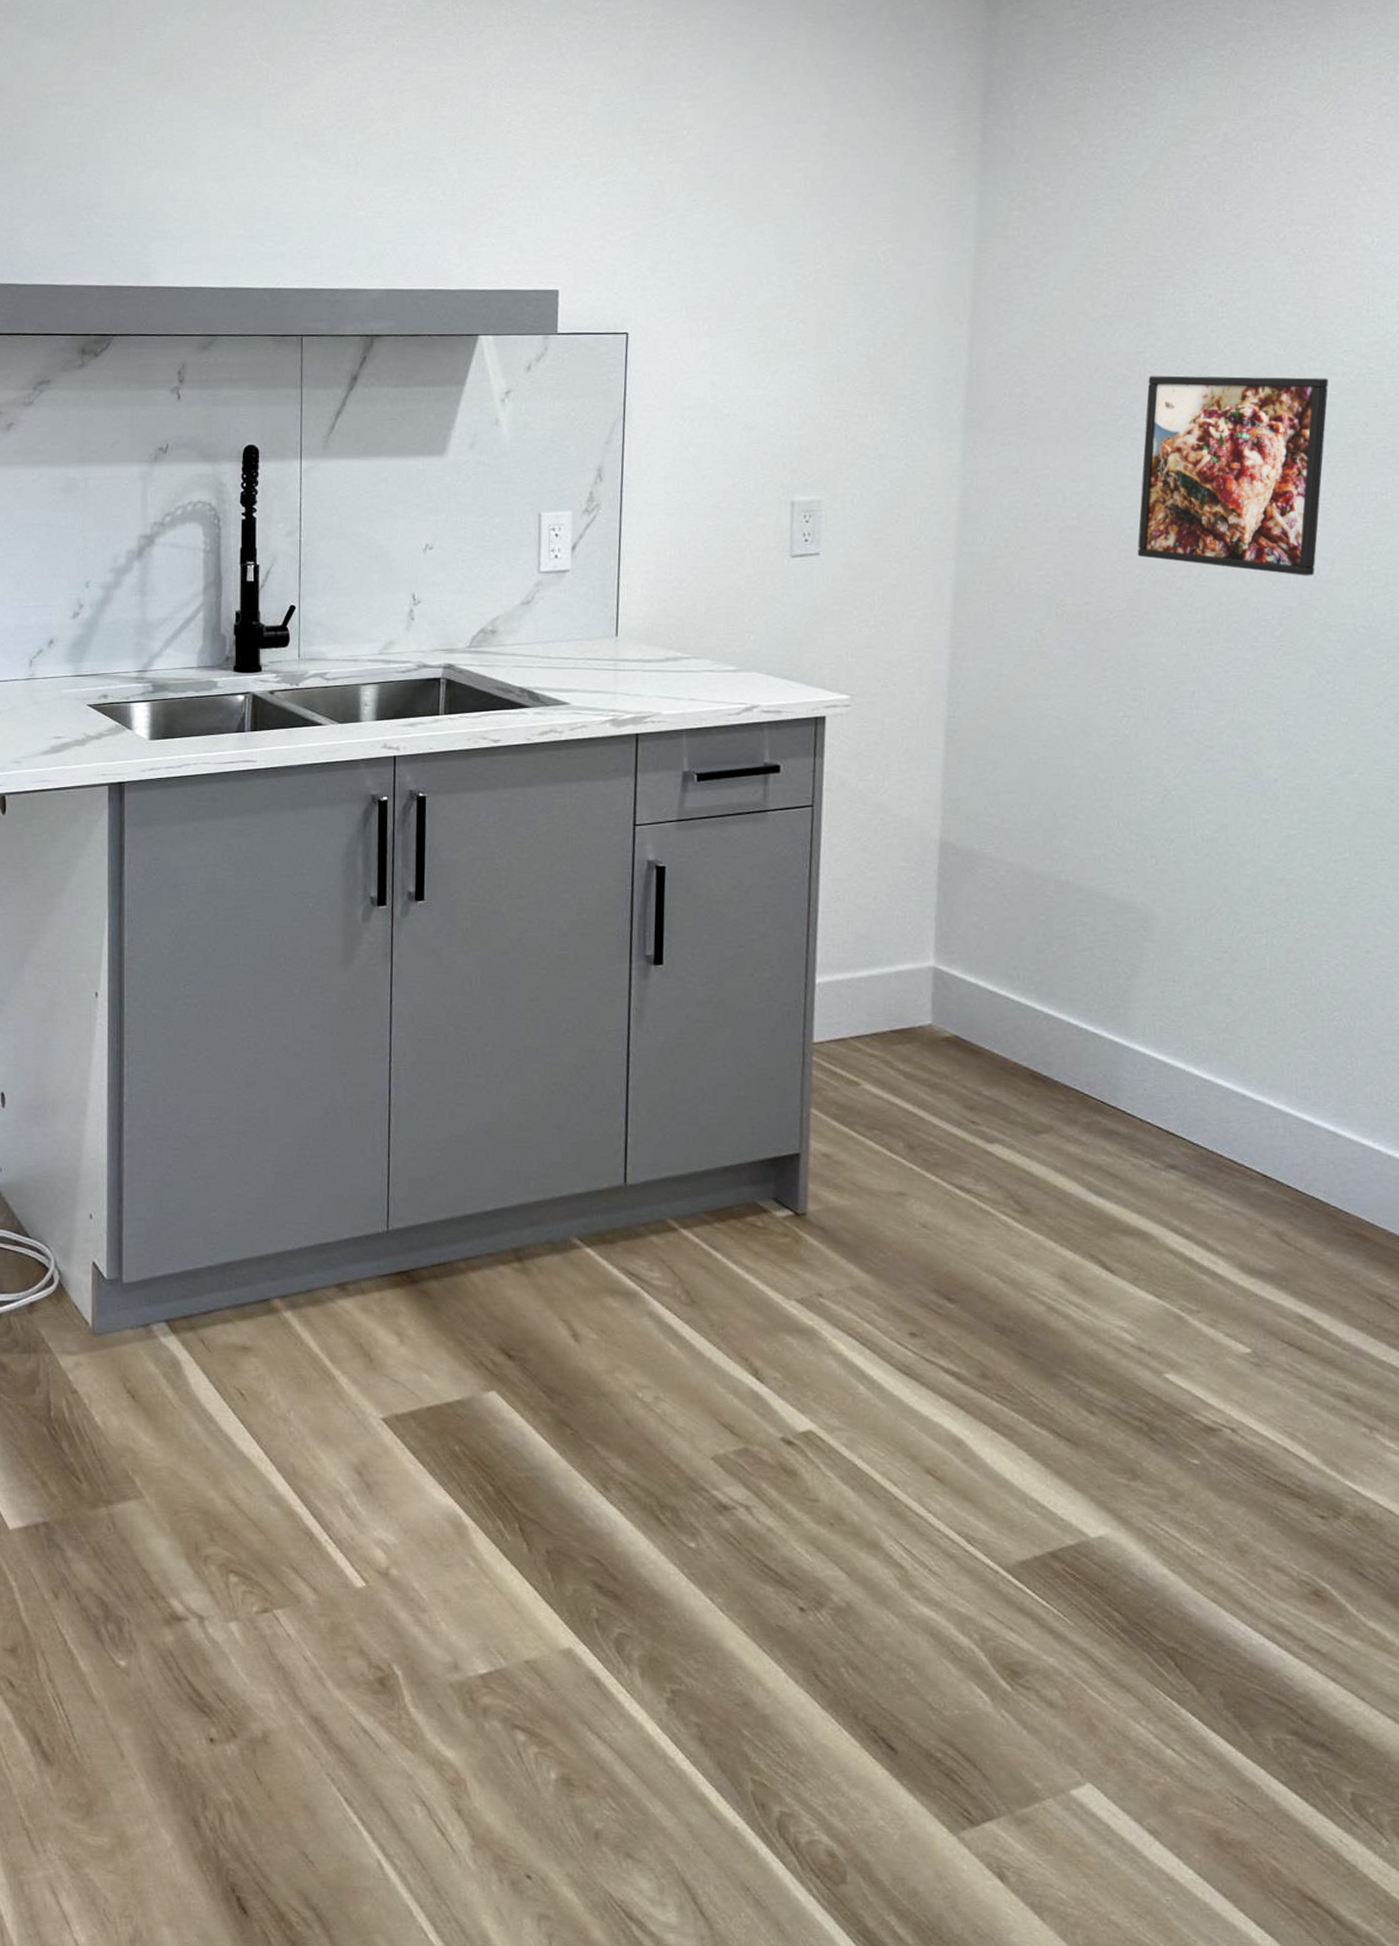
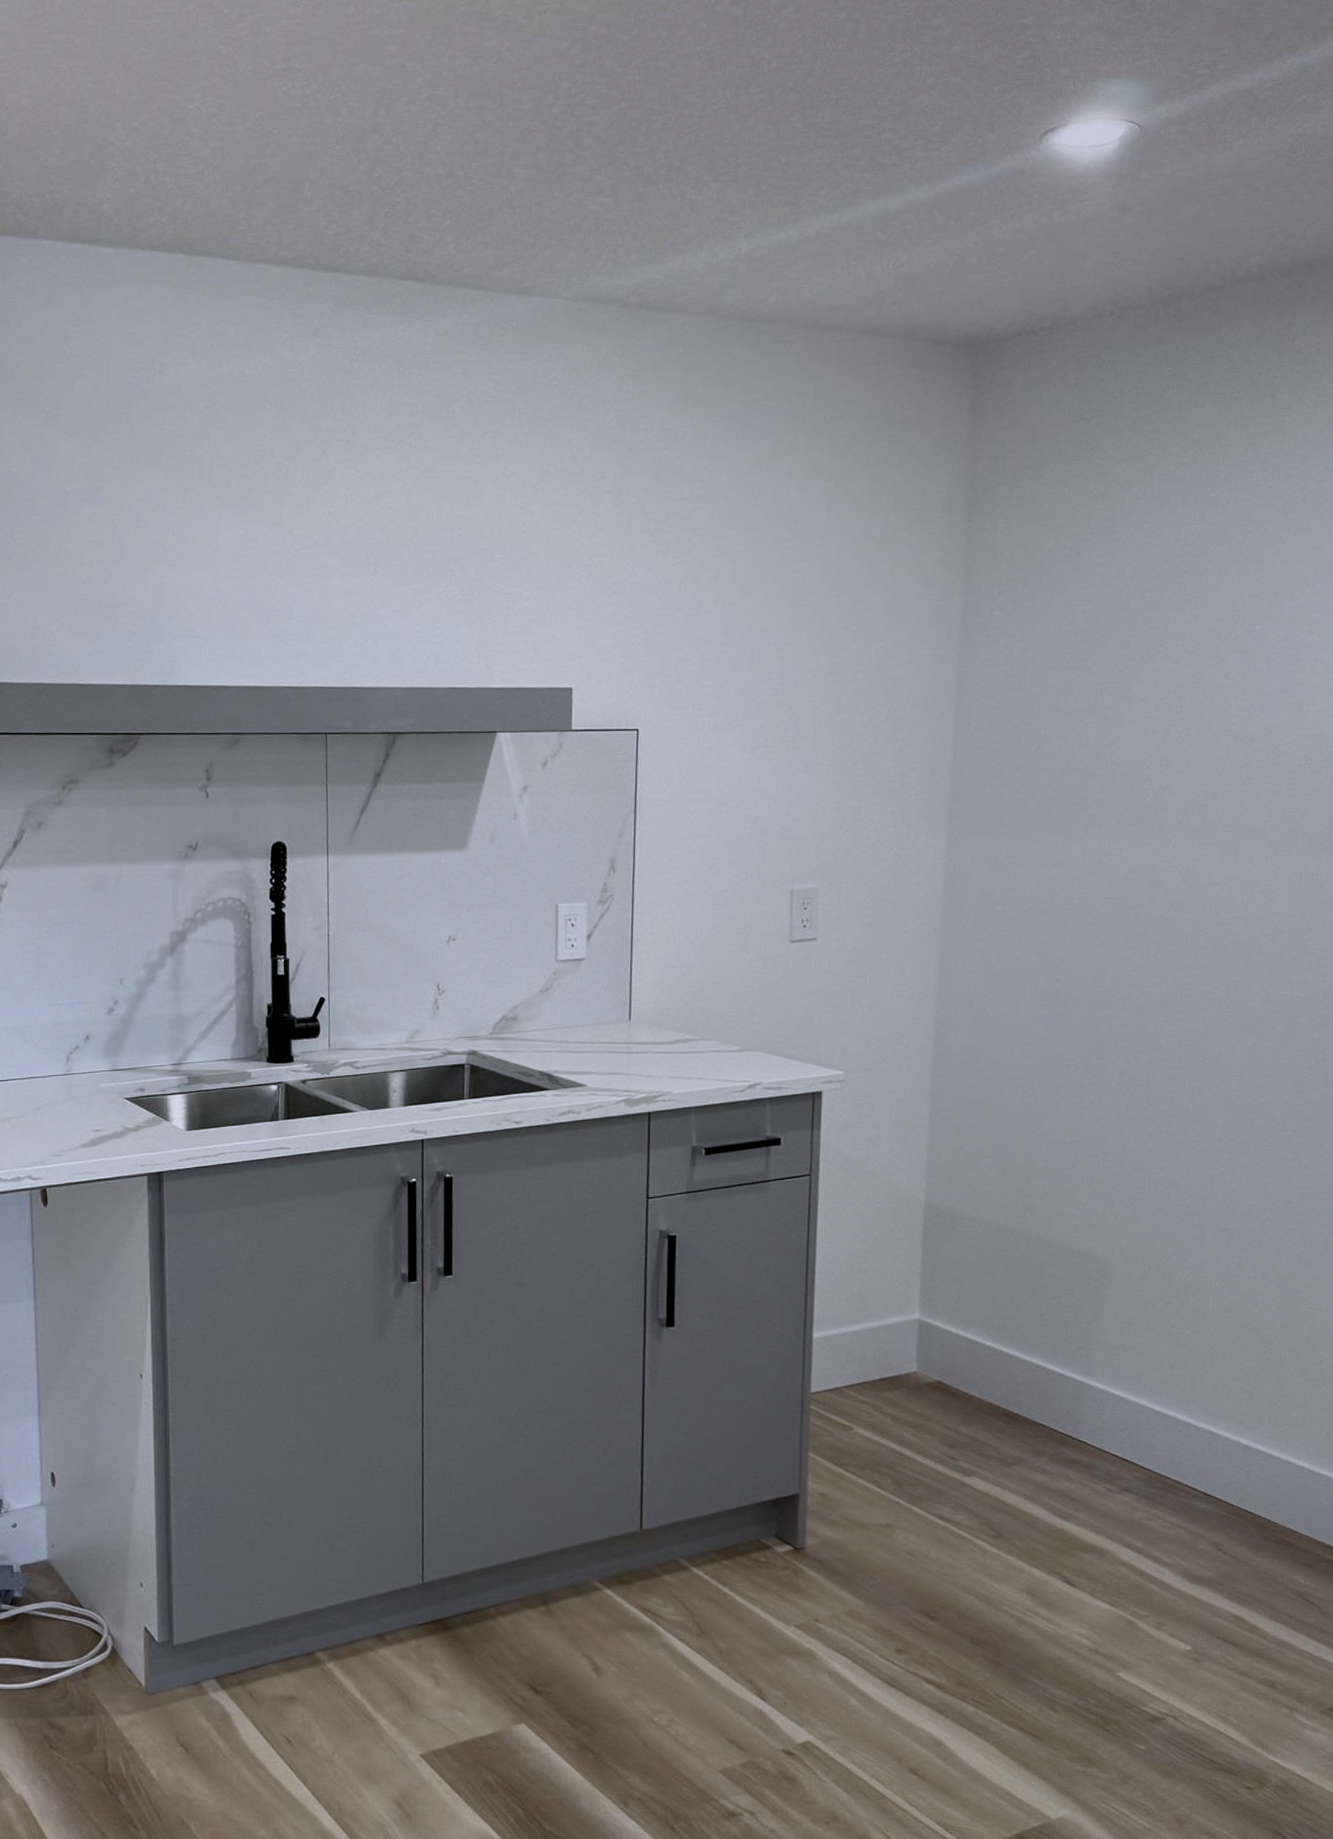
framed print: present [1137,375,1328,576] -> none [1102,767,1273,952]

